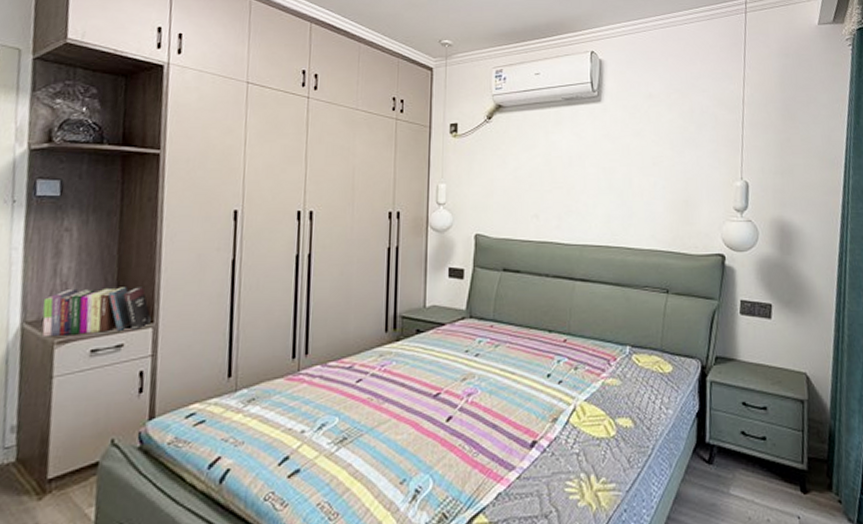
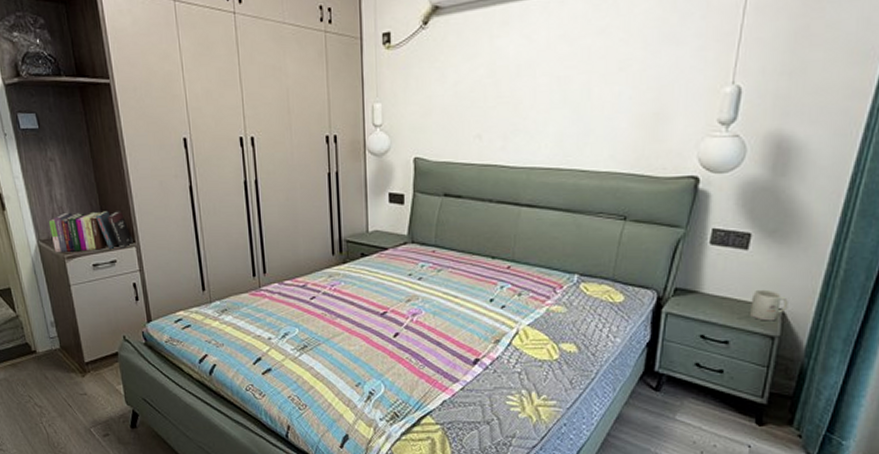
mug: none [780,355,810,386] -> present [750,289,788,321]

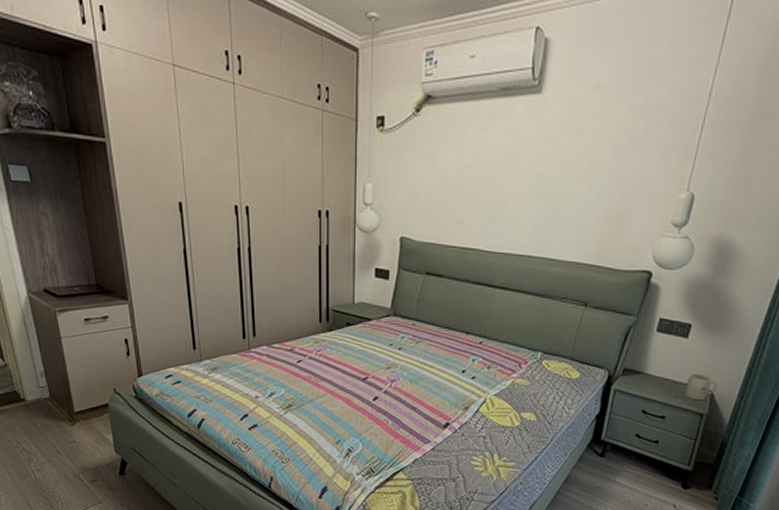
books: present [48,211,133,253] -> none [39,266,126,306]

